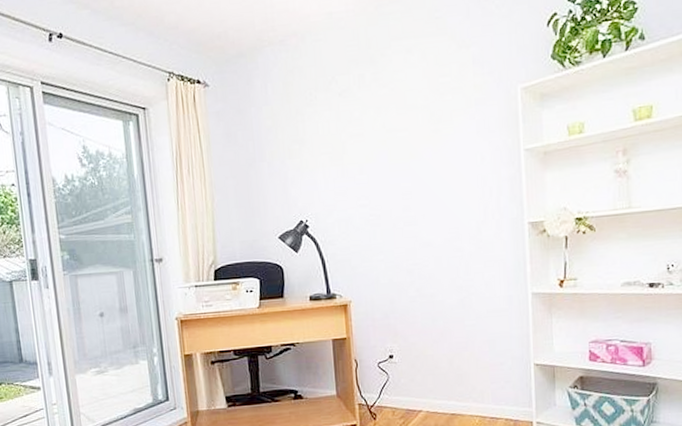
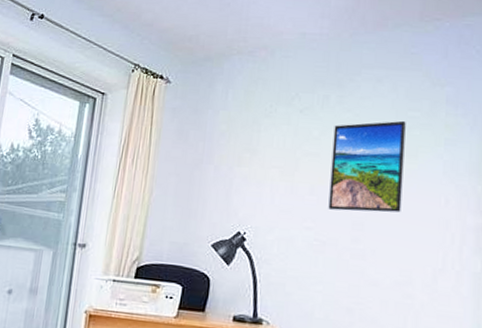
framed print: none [373,87,443,185] -> present [328,120,406,213]

